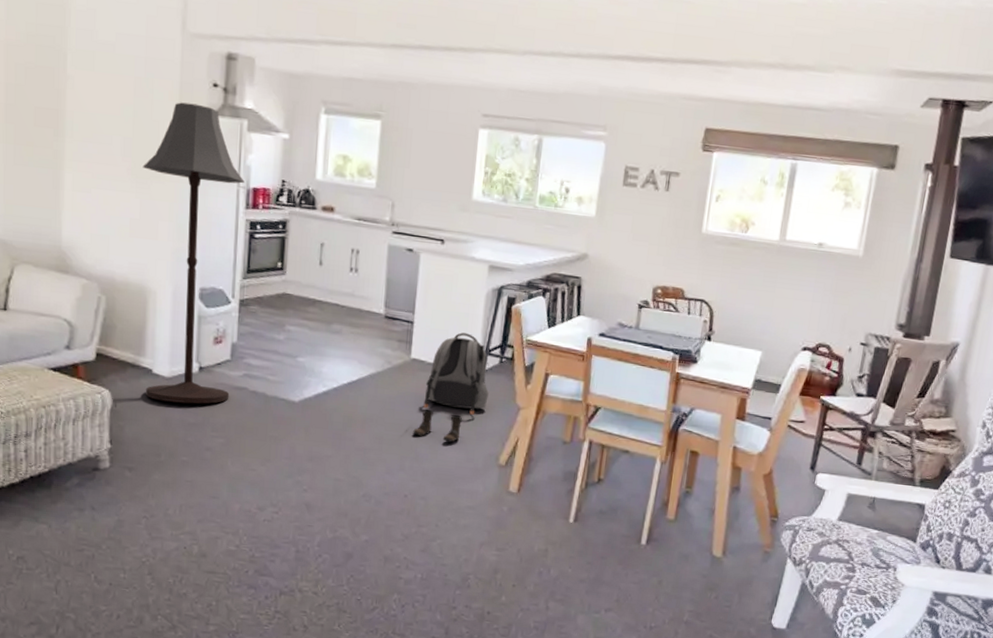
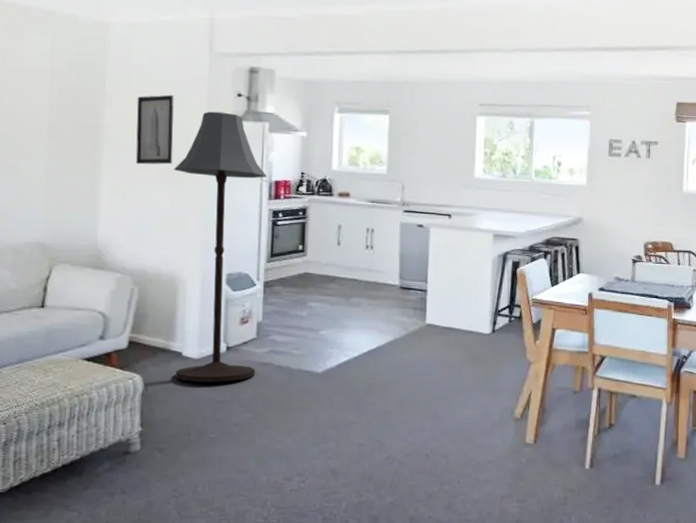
wall art: none [101,79,143,161] -> present [135,94,174,165]
boots: present [413,409,463,443] -> none [431,370,478,400]
backpack: present [423,332,489,415] -> none [440,297,501,373]

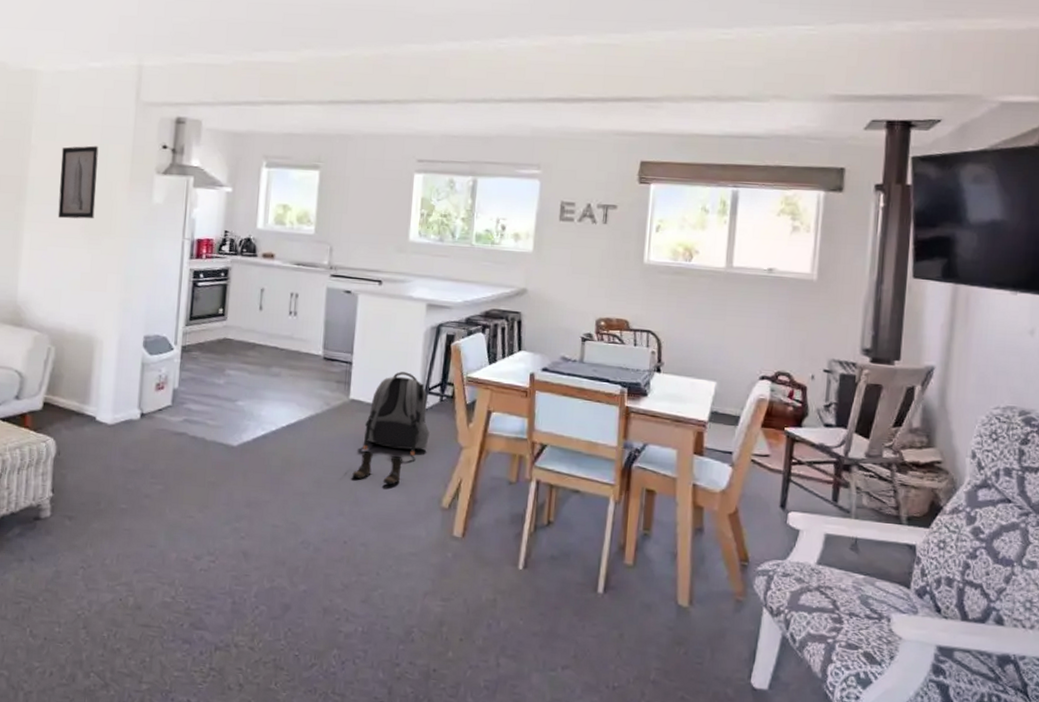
floor lamp: present [173,111,267,383] -> none [88,164,189,451]
boots: none [431,370,478,400] -> present [352,450,403,485]
backpack: none [440,297,501,373] -> present [363,372,430,456]

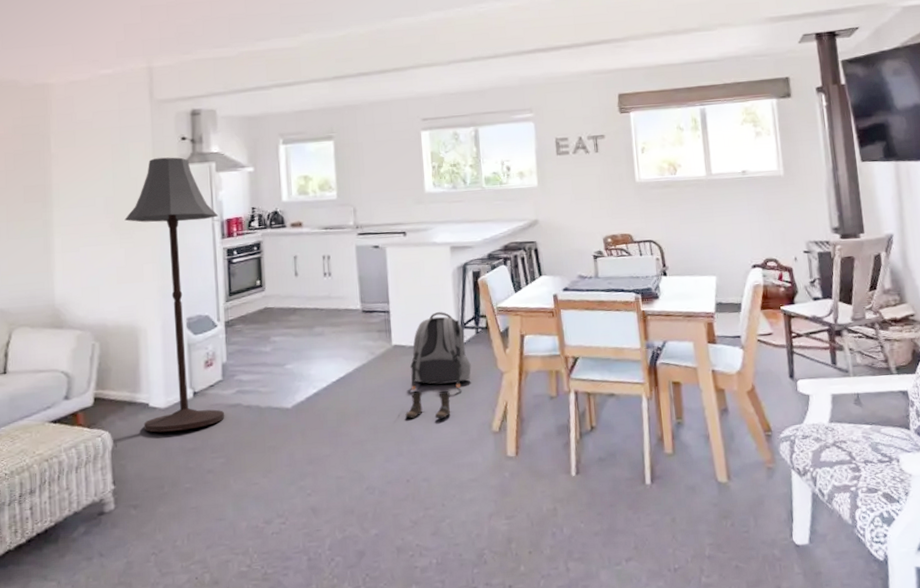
wall art: present [57,145,99,219] -> none [83,146,123,219]
floor lamp: none [88,164,189,451] -> present [124,157,225,433]

